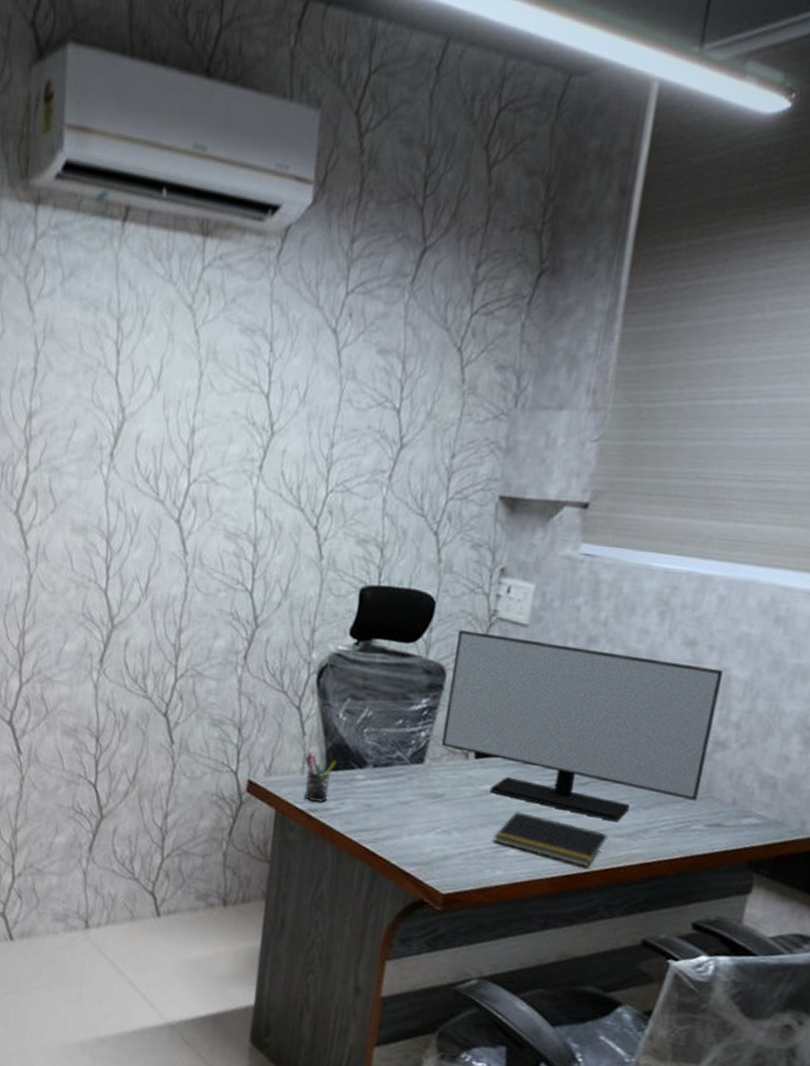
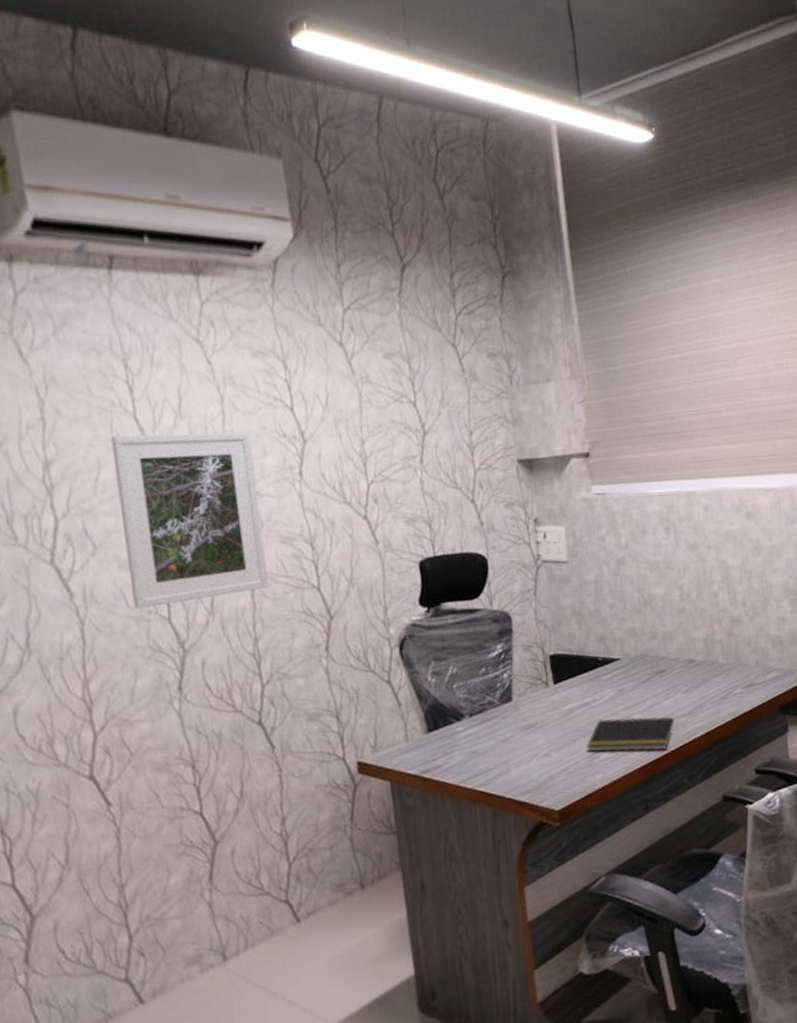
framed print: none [77,396,220,582] -> present [111,432,268,609]
pen holder: present [304,752,337,803] -> none [405,719,436,765]
monitor: present [442,630,723,822] -> none [512,562,732,710]

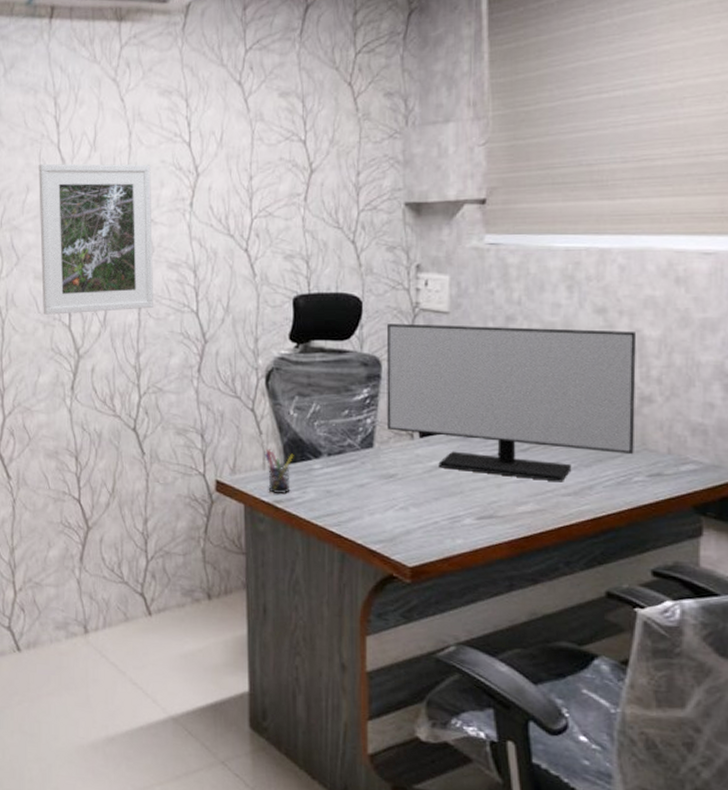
pen holder: none [405,719,436,765] -> present [264,449,294,495]
monitor: none [512,562,732,710] -> present [386,323,636,482]
notepad: present [586,716,675,752] -> none [449,482,556,527]

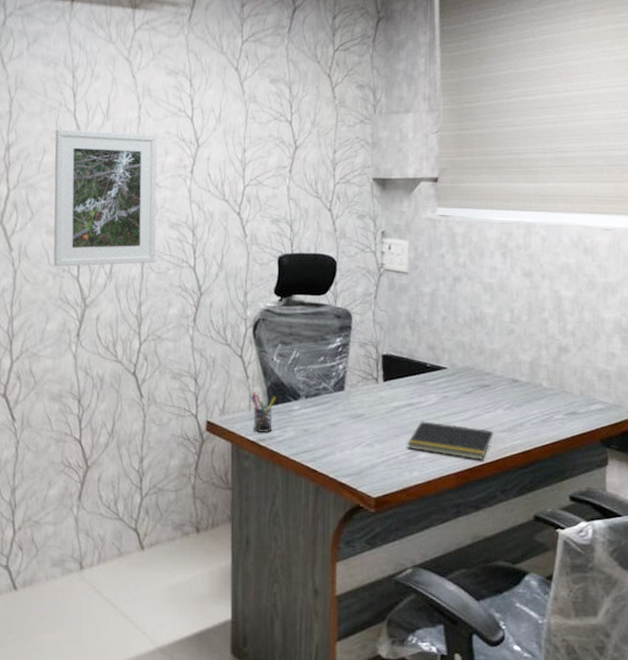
monitor: present [386,323,636,482] -> none [356,281,556,420]
notepad: none [449,482,556,527] -> present [407,421,494,460]

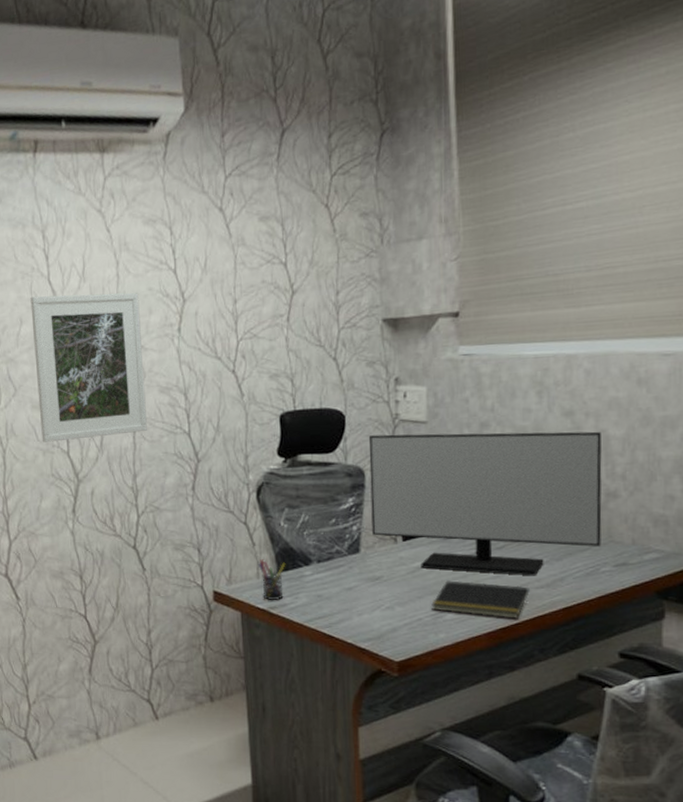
monitor: none [356,281,556,420] -> present [368,431,602,576]

